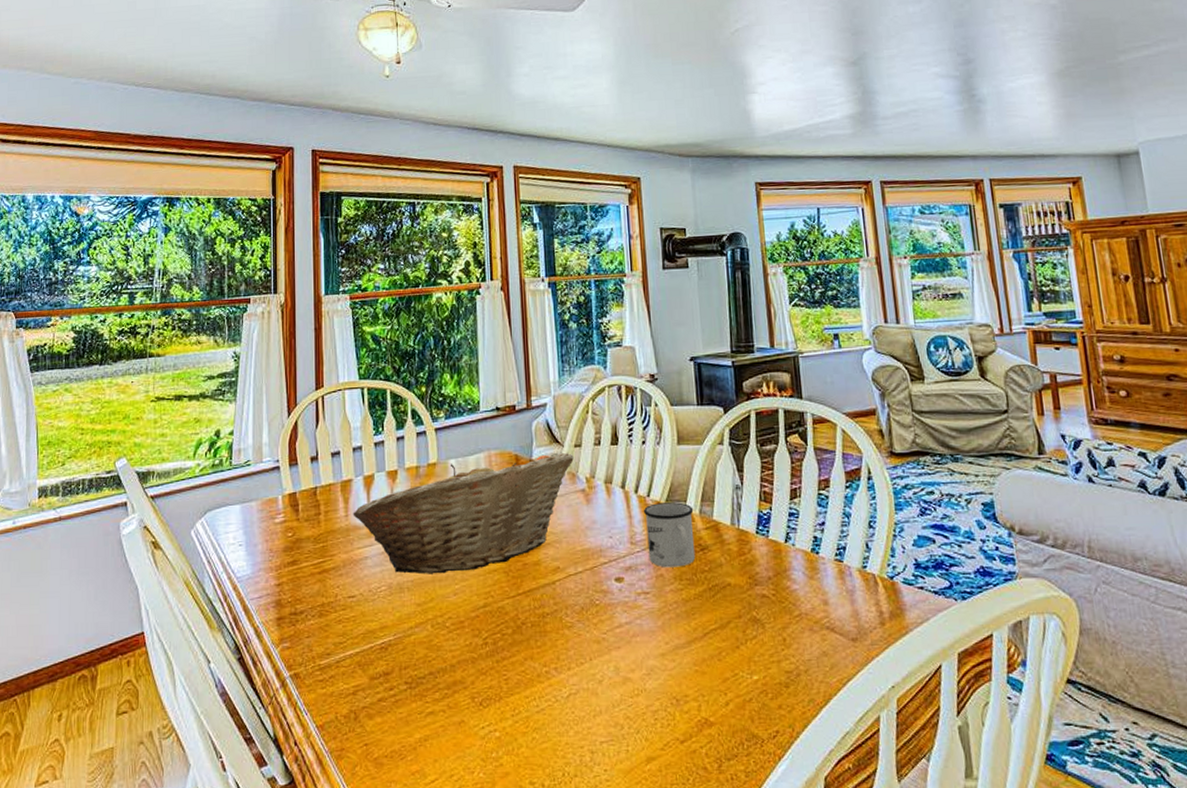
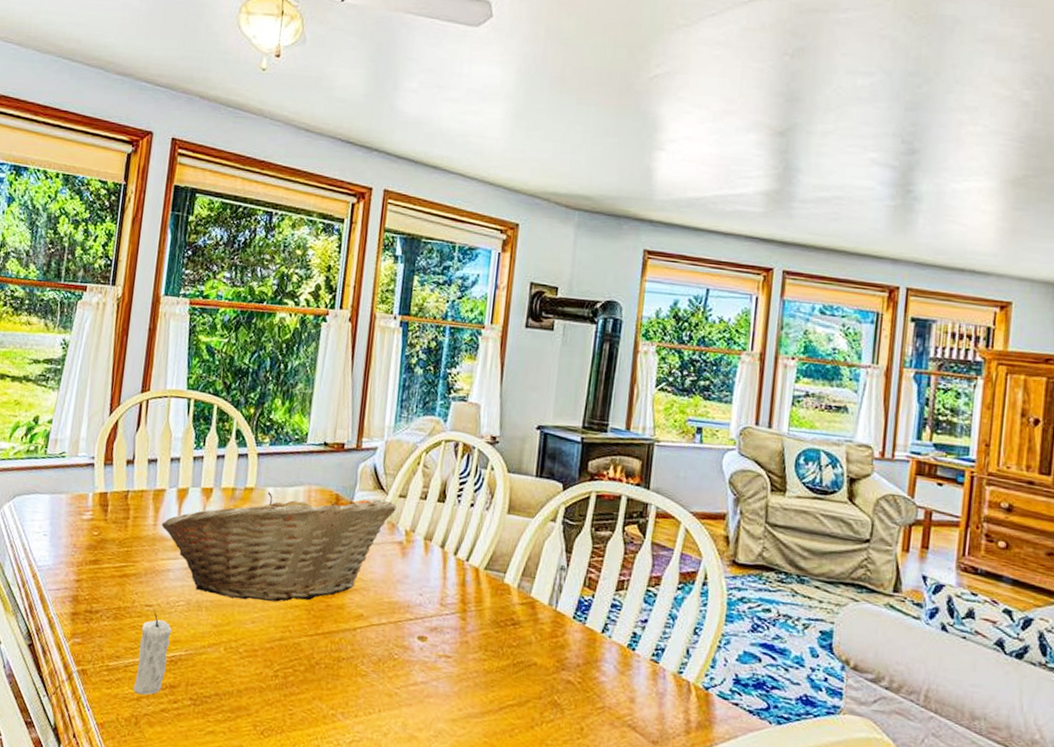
candle: none [347,600,378,688] -> present [132,610,173,695]
mug: present [643,502,696,568] -> none [456,569,512,638]

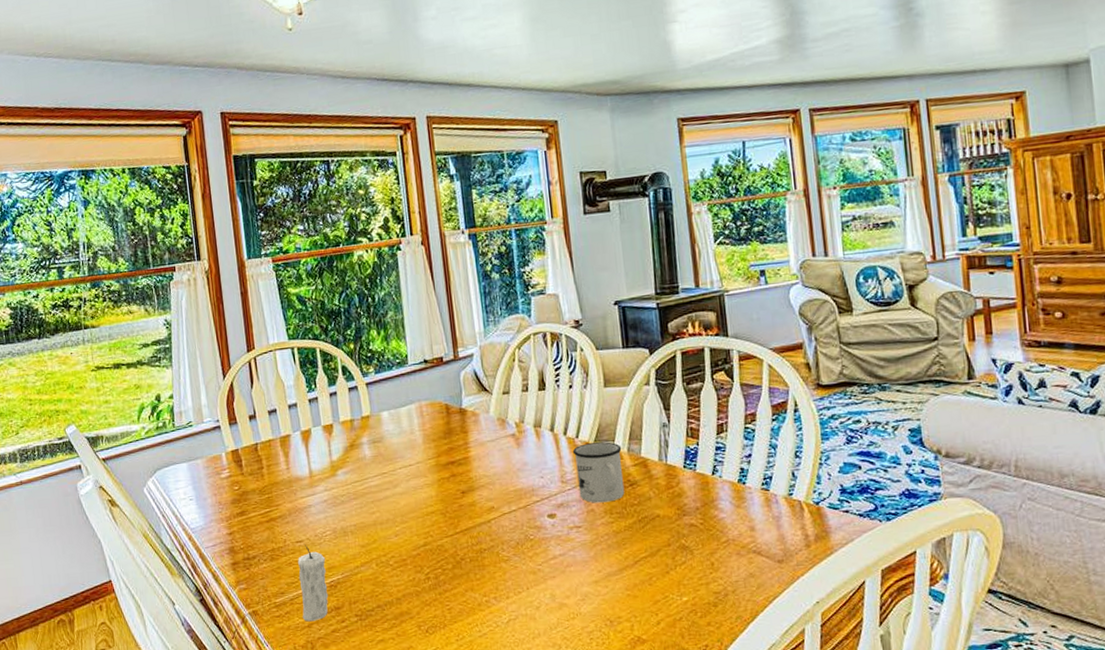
fruit basket: present [161,492,397,602] -> none [293,399,503,519]
mug: none [456,569,512,638] -> present [572,442,625,503]

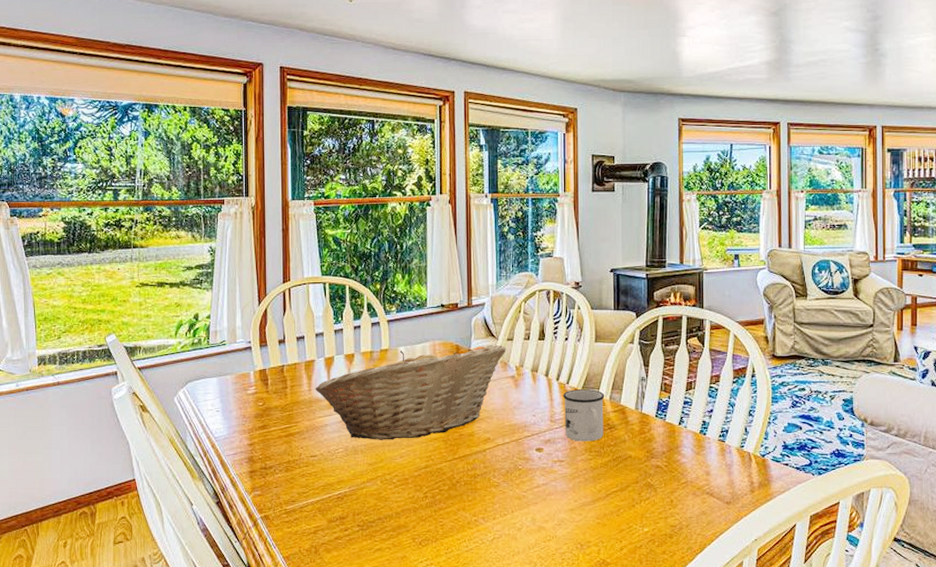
fruit basket: none [293,399,503,519] -> present [315,344,506,440]
candle: present [298,544,329,622] -> none [309,459,336,529]

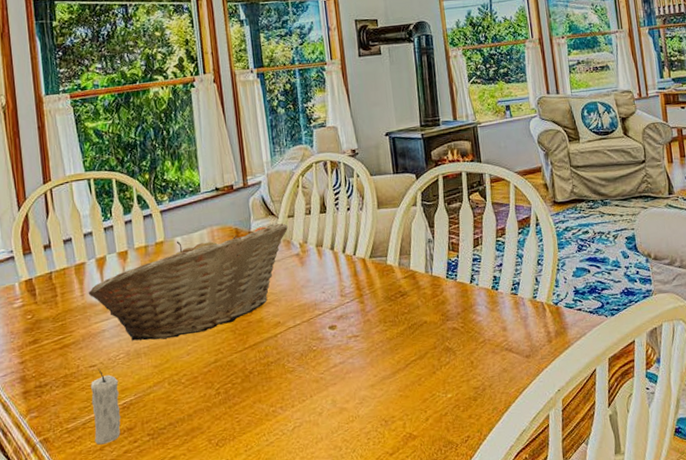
candle: none [309,459,336,529] -> present [91,369,121,445]
mug: present [562,389,605,442] -> none [350,257,397,314]

